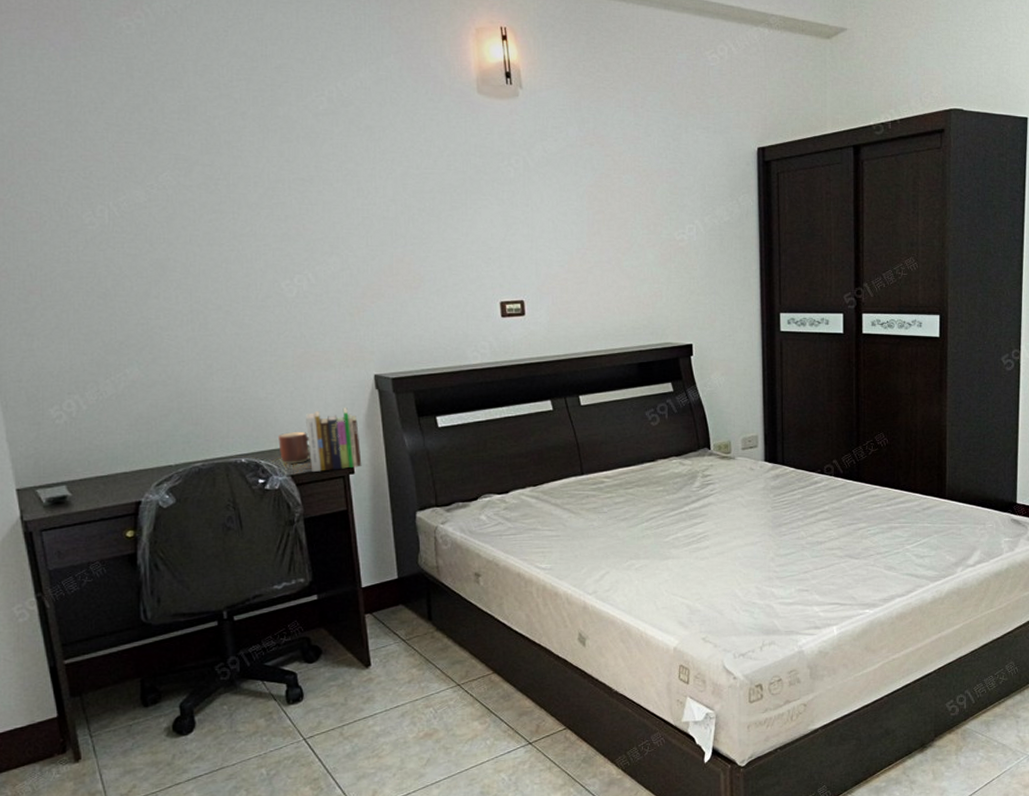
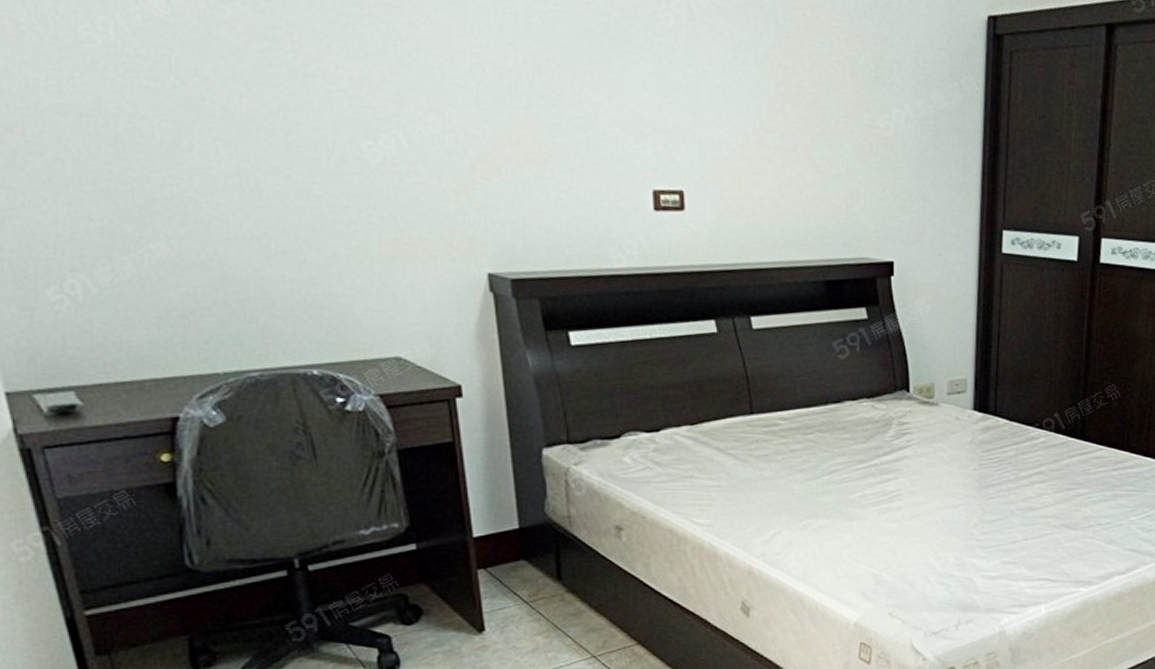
mug: present [278,432,310,464] -> none [361,340,404,381]
books: present [306,407,362,472] -> none [398,313,472,392]

